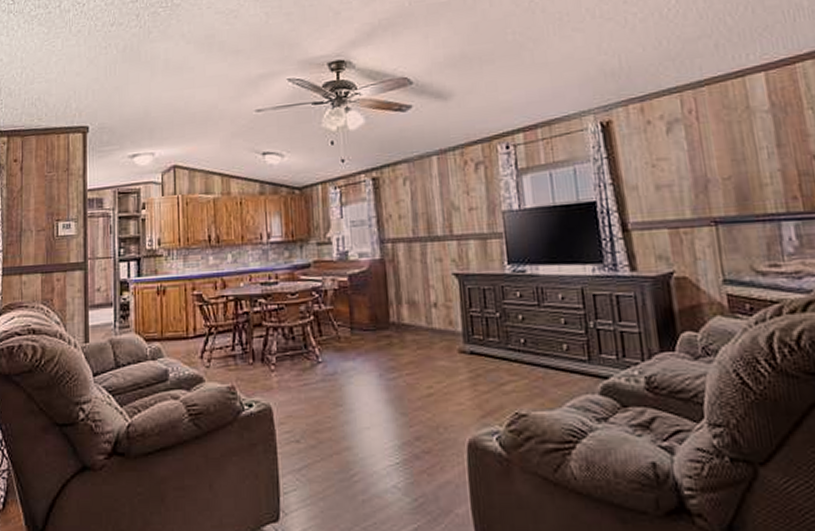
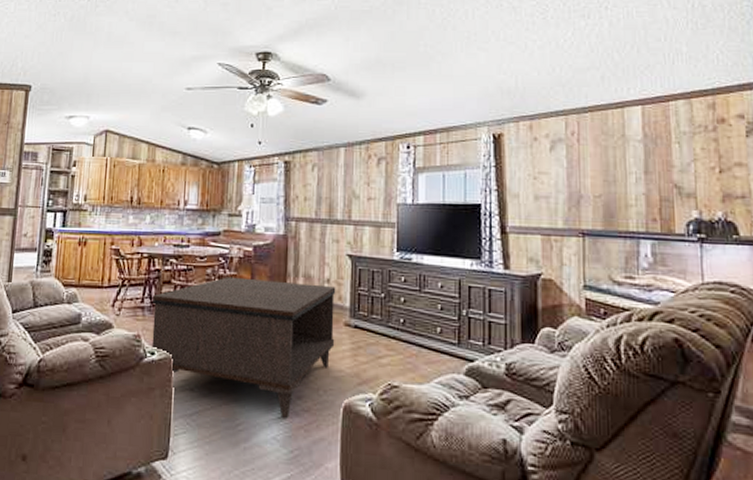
coffee table: none [244,310,451,463] -> present [151,277,336,418]

